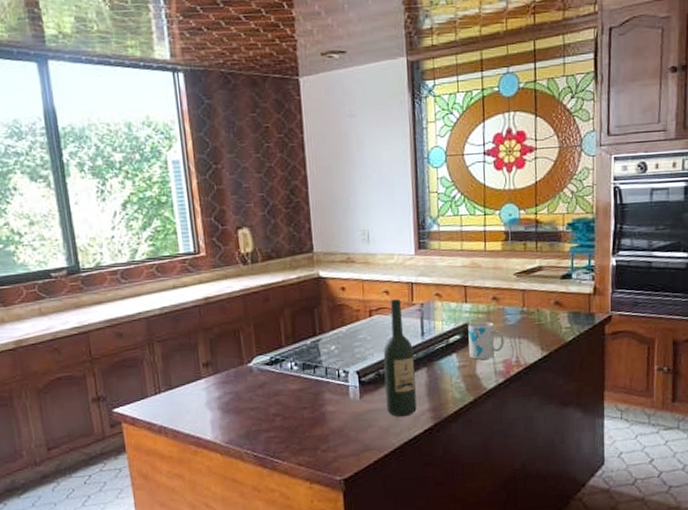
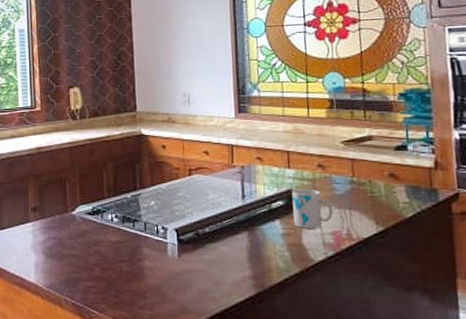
wine bottle: present [383,298,417,418] -> none [202,160,238,282]

